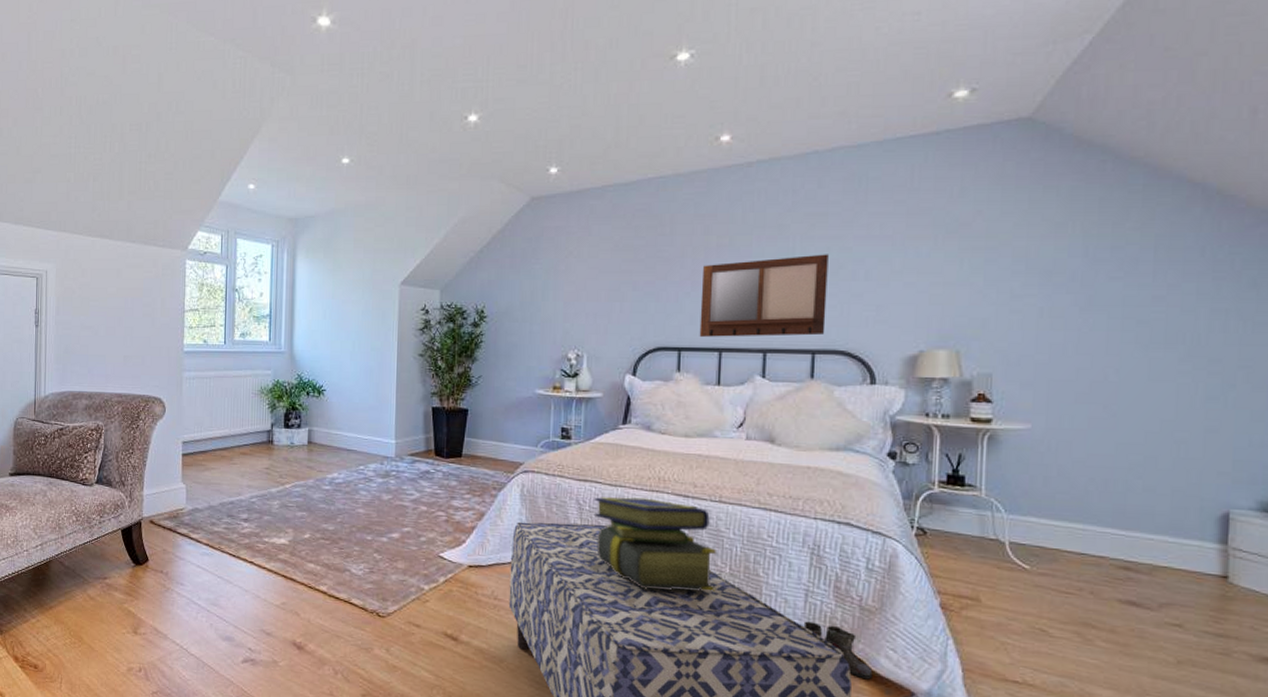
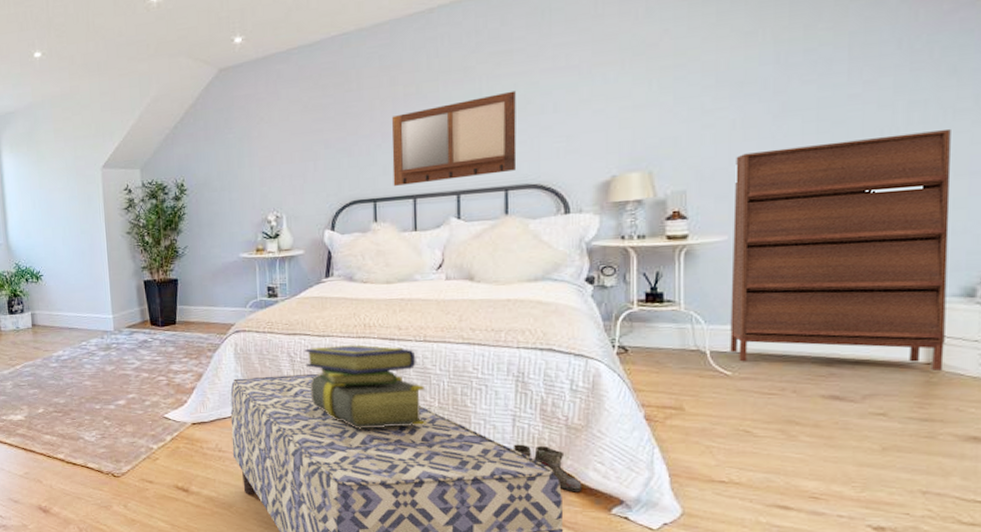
shoe cabinet: none [1029,340,1250,585] -> present [730,128,951,371]

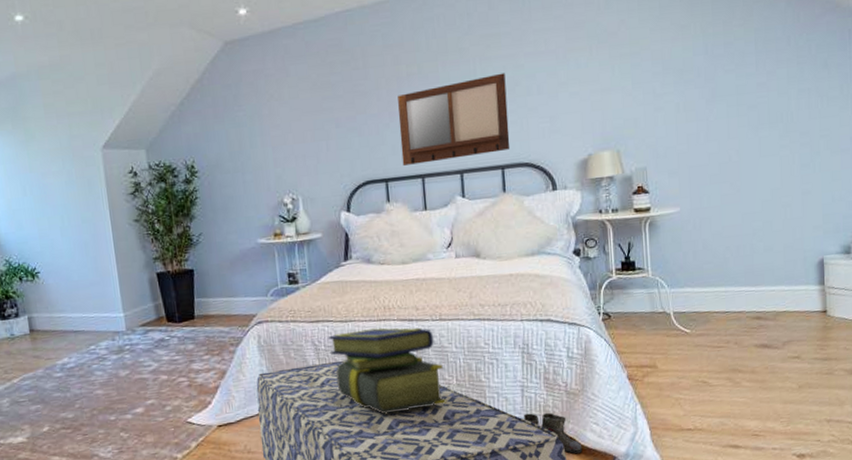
shoe cabinet: present [730,128,951,371] -> none [681,113,834,320]

